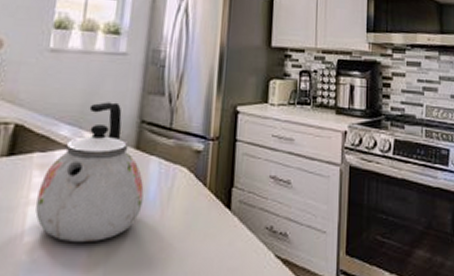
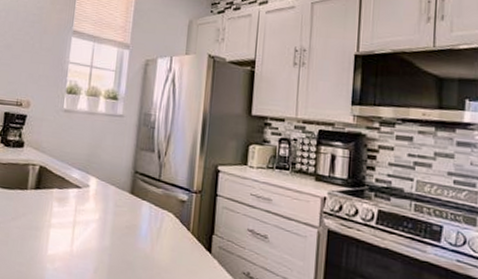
kettle: present [35,102,144,243] -> none [55,154,138,262]

